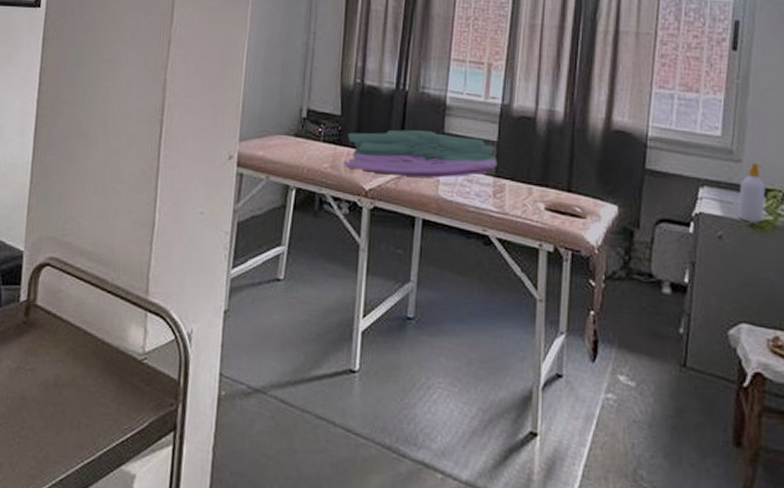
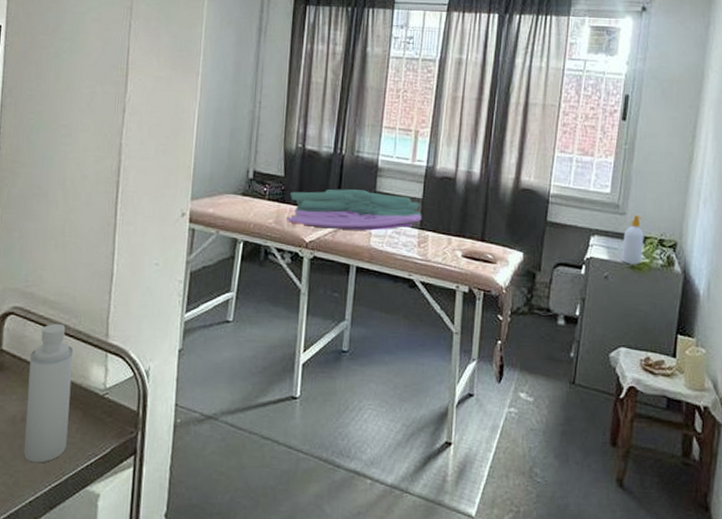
spray bottle: none [55,277,111,436] -> present [23,324,74,463]

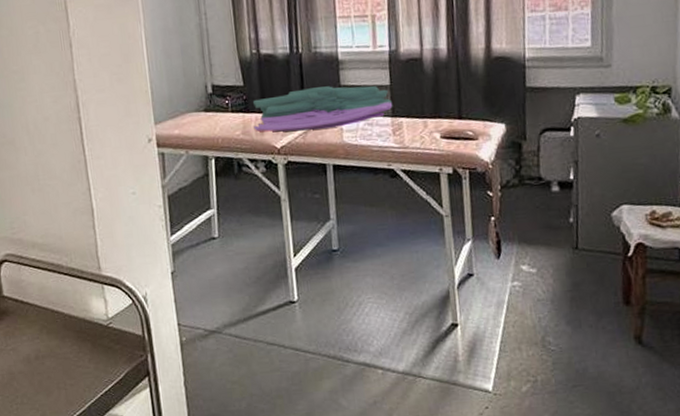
spray bottle: present [23,324,74,463] -> none [31,264,83,396]
soap bottle: present [621,215,644,265] -> none [611,65,635,119]

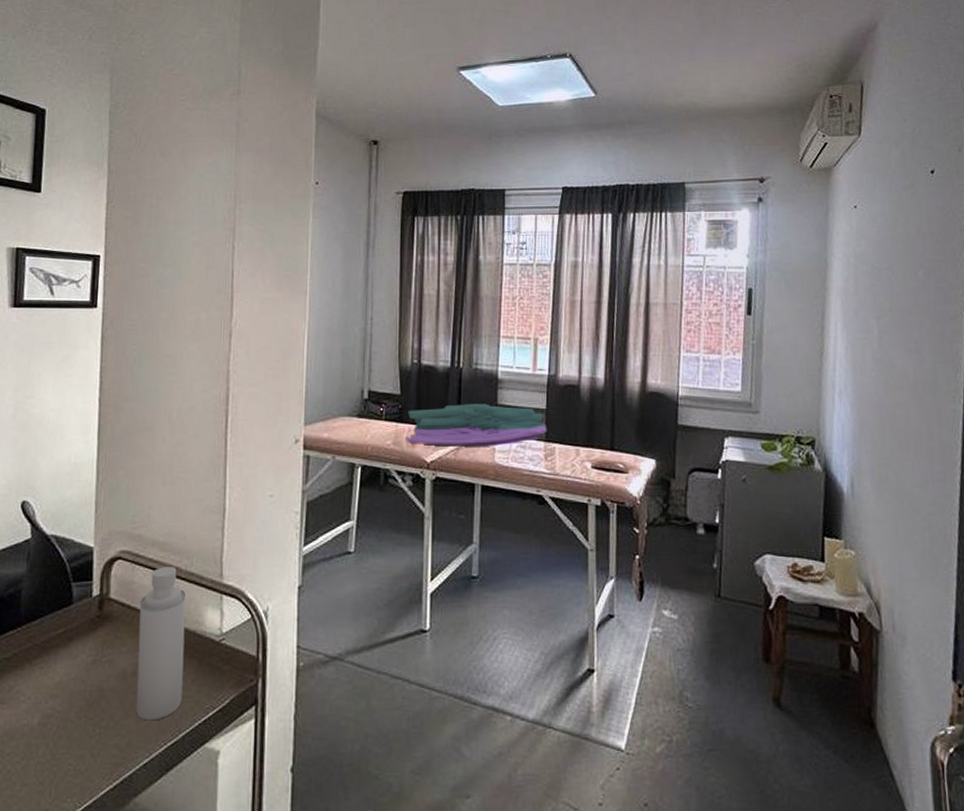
spray bottle: none [31,264,83,396] -> present [136,567,186,721]

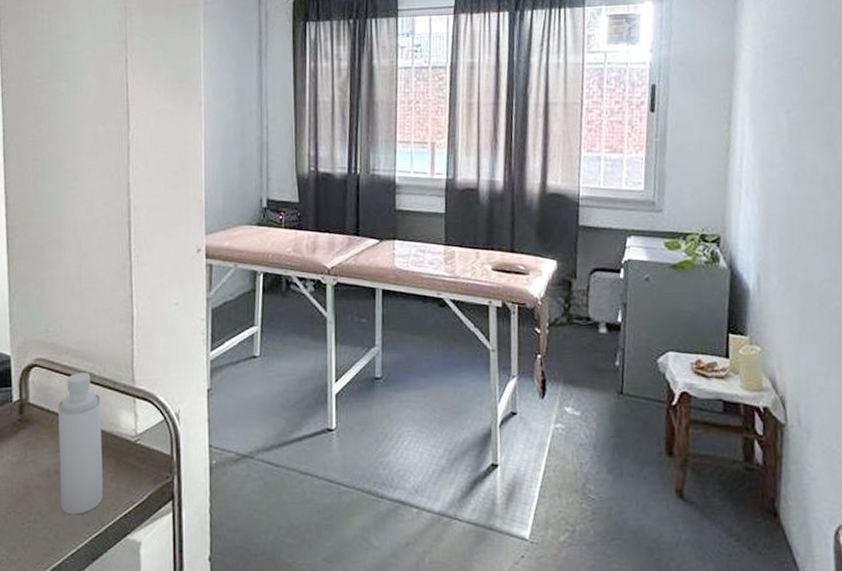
towel: present [406,404,547,447] -> none [306,209,447,253]

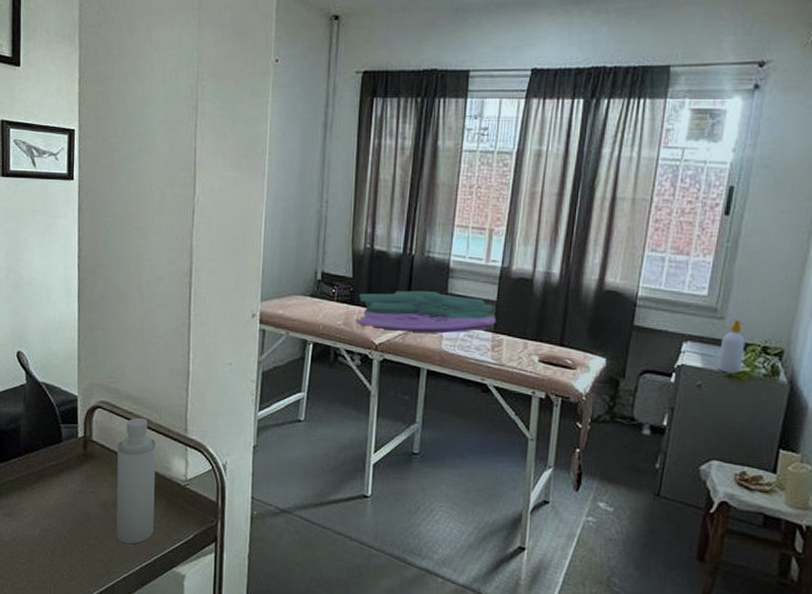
towel: none [306,209,447,253] -> present [356,290,497,334]
soap bottle: none [661,211,685,264] -> present [717,320,746,374]

